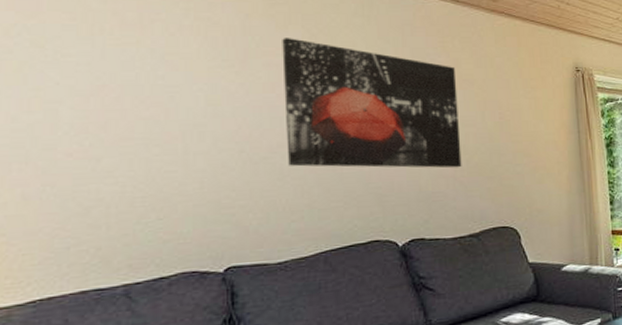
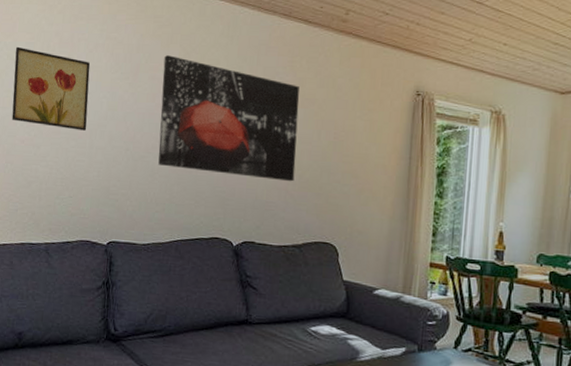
wall art: none [44,30,177,134] -> present [11,46,91,131]

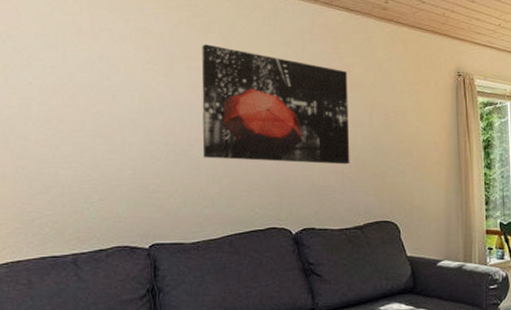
wall art: present [11,46,91,131] -> none [21,38,117,127]

